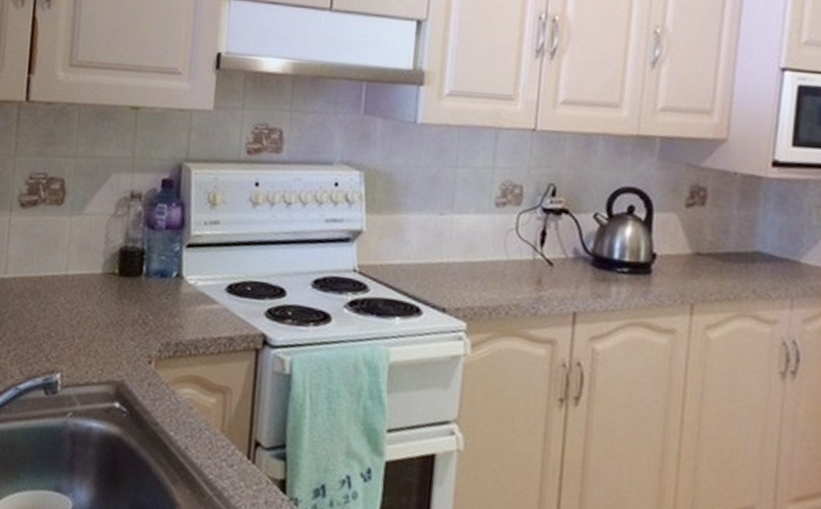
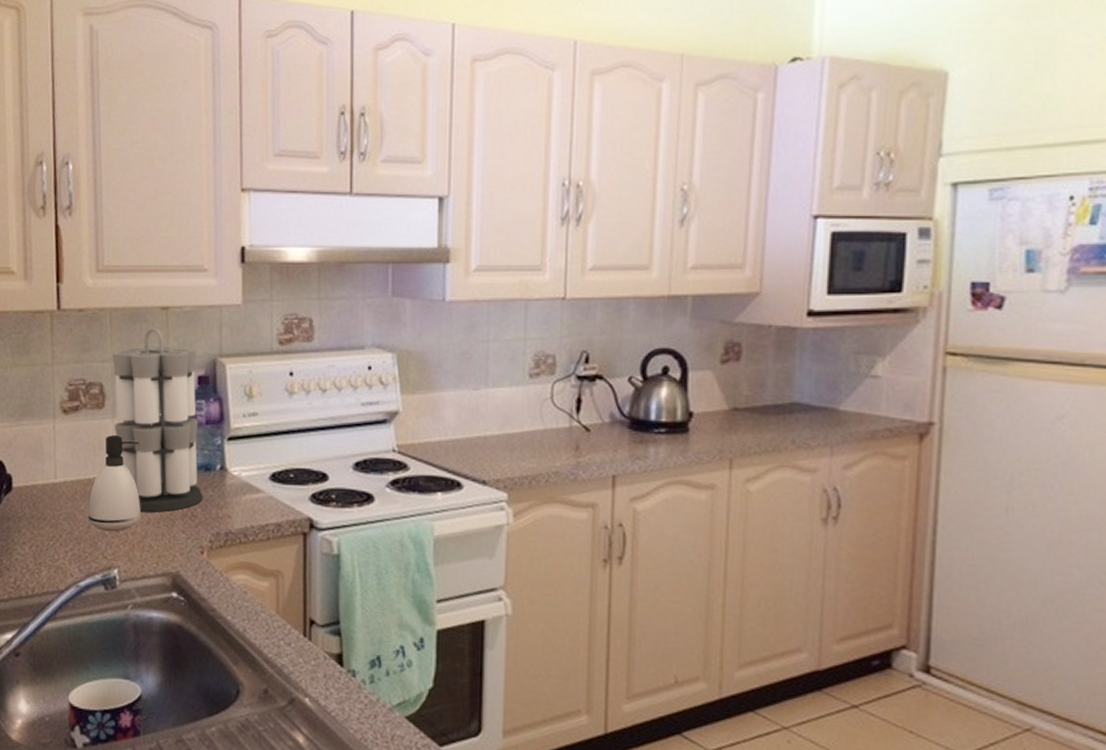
soap dispenser: none [35,233,97,334] -> present [88,435,141,532]
spice rack: none [71,126,164,317] -> present [112,327,203,512]

